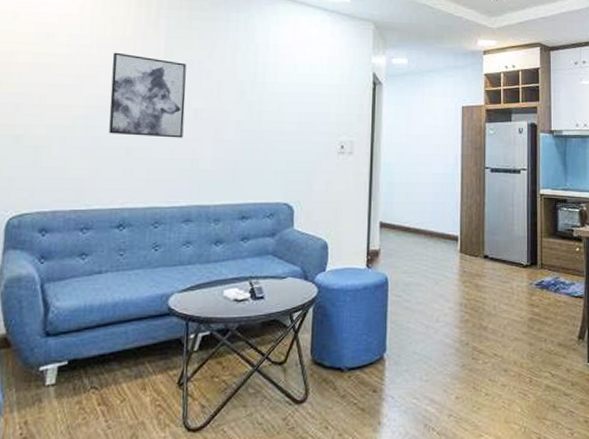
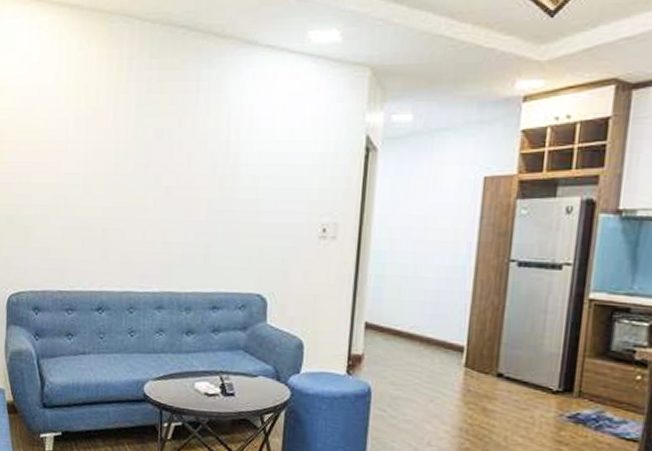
wall art: present [109,52,186,138] -> none [86,124,157,219]

